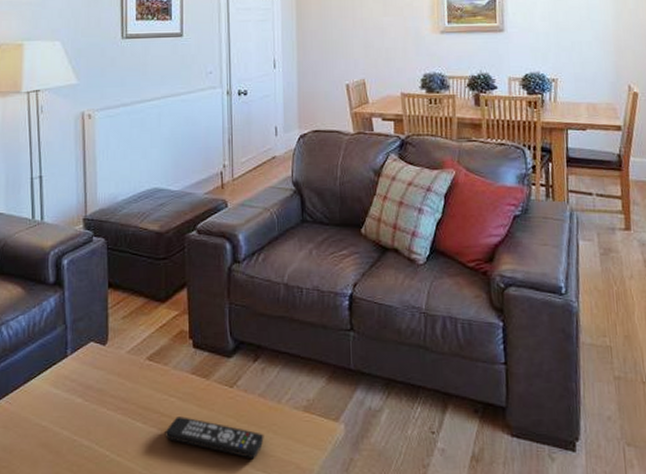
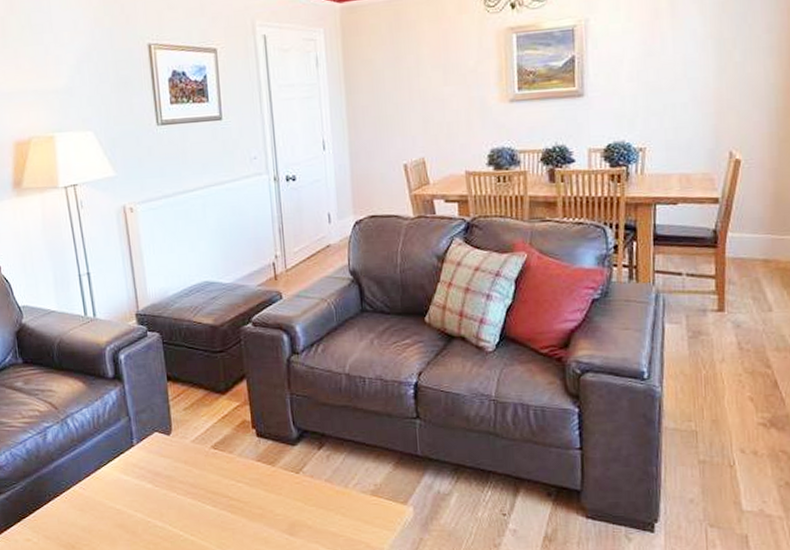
remote control: present [165,416,264,460] -> none [235,500,333,539]

